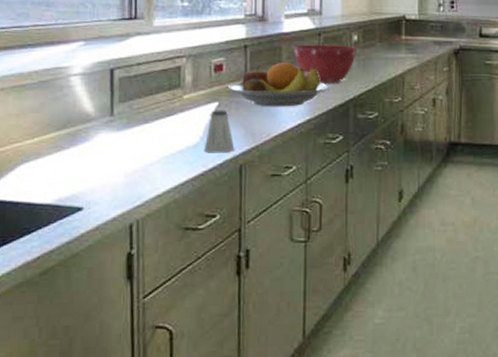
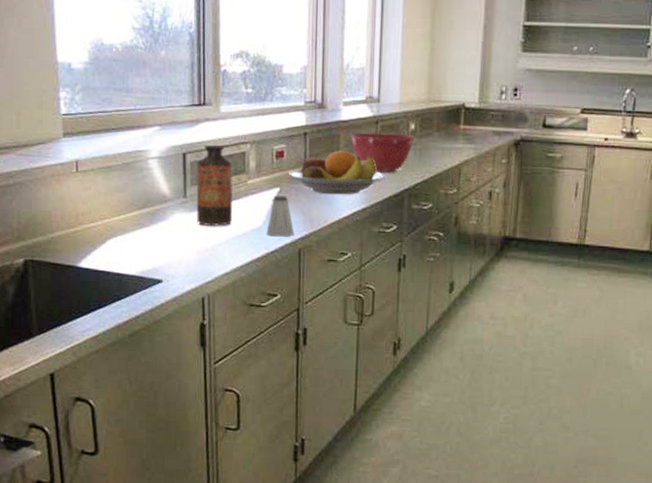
bottle: none [124,59,167,145] -> present [196,144,233,226]

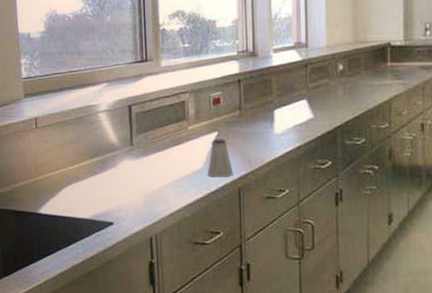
bottle: present [196,144,233,226] -> none [141,96,176,170]
fruit bowl: present [289,150,385,195] -> none [226,93,317,136]
mixing bowl: present [350,132,414,173] -> none [282,75,343,112]

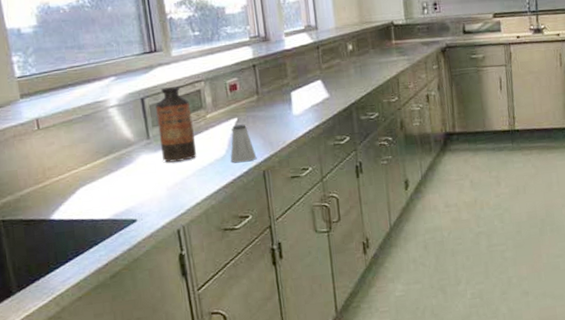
bottle: none [141,96,176,170] -> present [155,86,197,163]

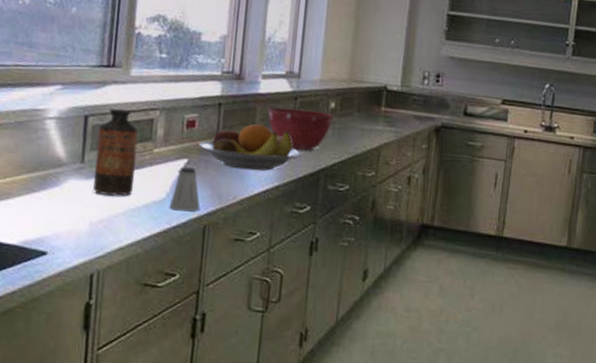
fruit bowl: none [244,76,333,118] -> present [199,123,302,171]
mixing bowl: none [295,55,354,92] -> present [267,107,334,151]

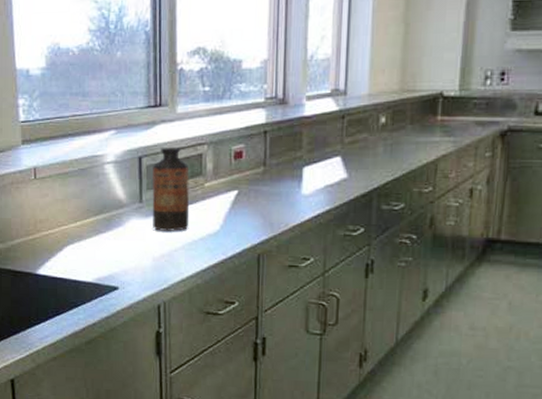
saltshaker: present [169,167,201,212] -> none [223,198,254,242]
fruit bowl: present [199,123,302,171] -> none [248,148,352,196]
mixing bowl: present [267,107,334,151] -> none [314,128,385,171]

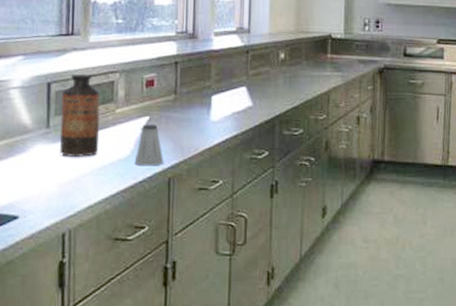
saltshaker: none [223,198,254,242] -> present [134,124,164,166]

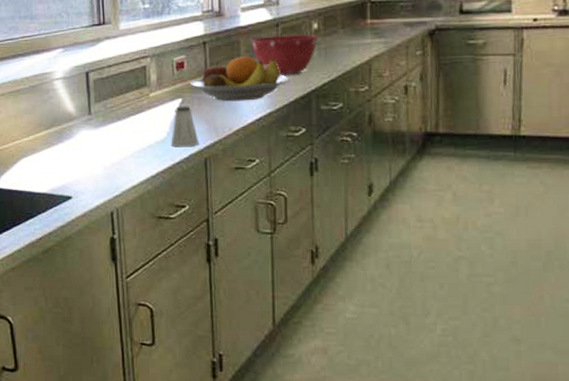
bottle: present [59,74,100,157] -> none [100,61,137,141]
fruit bowl: none [159,78,256,123] -> present [190,55,290,102]
mixing bowl: none [221,61,284,100] -> present [250,34,318,75]

